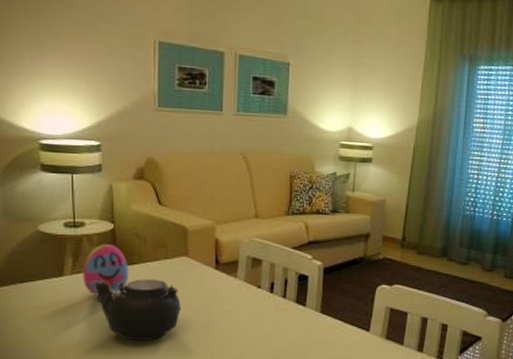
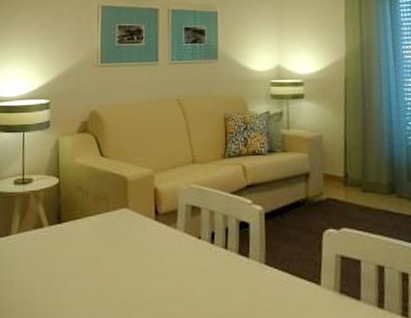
decorative egg: present [83,244,129,296] -> none [28,199,72,255]
teapot: present [93,279,181,341] -> none [37,234,122,304]

